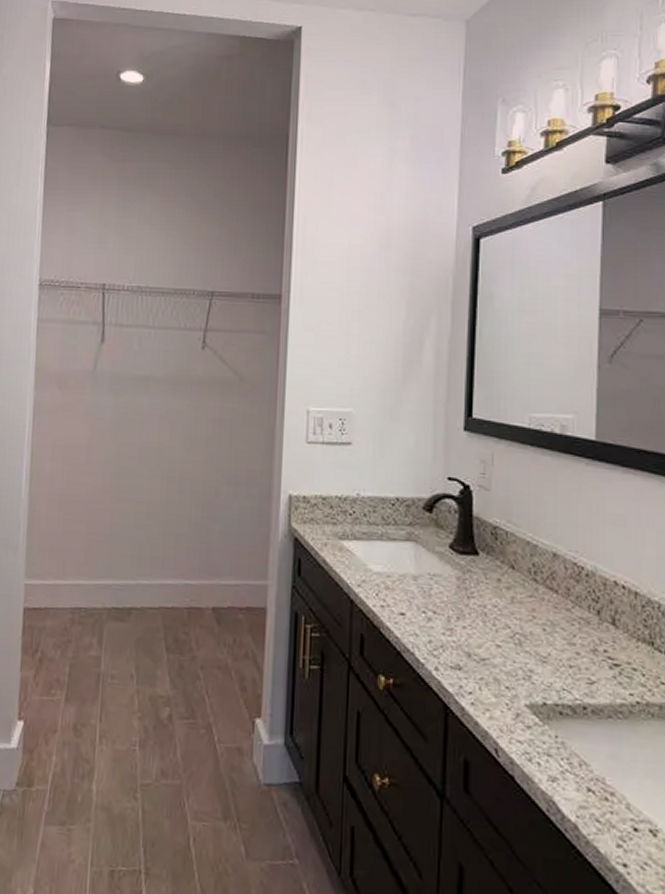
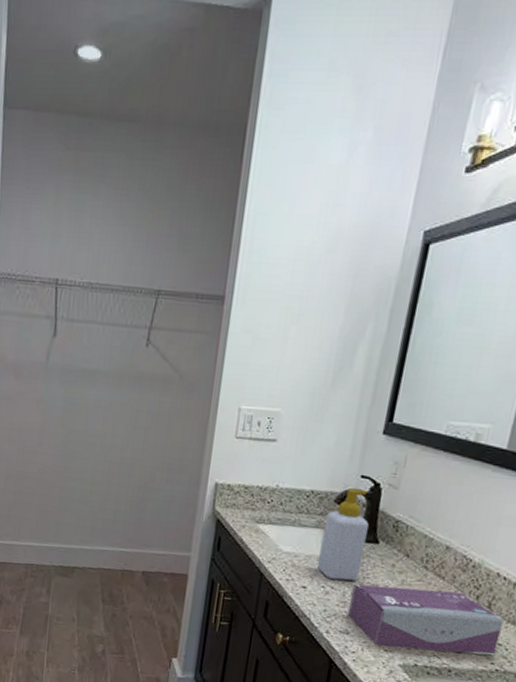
soap bottle: none [413,493,464,603] -> present [316,488,369,581]
tissue box: none [457,605,634,684] -> present [348,584,504,656]

